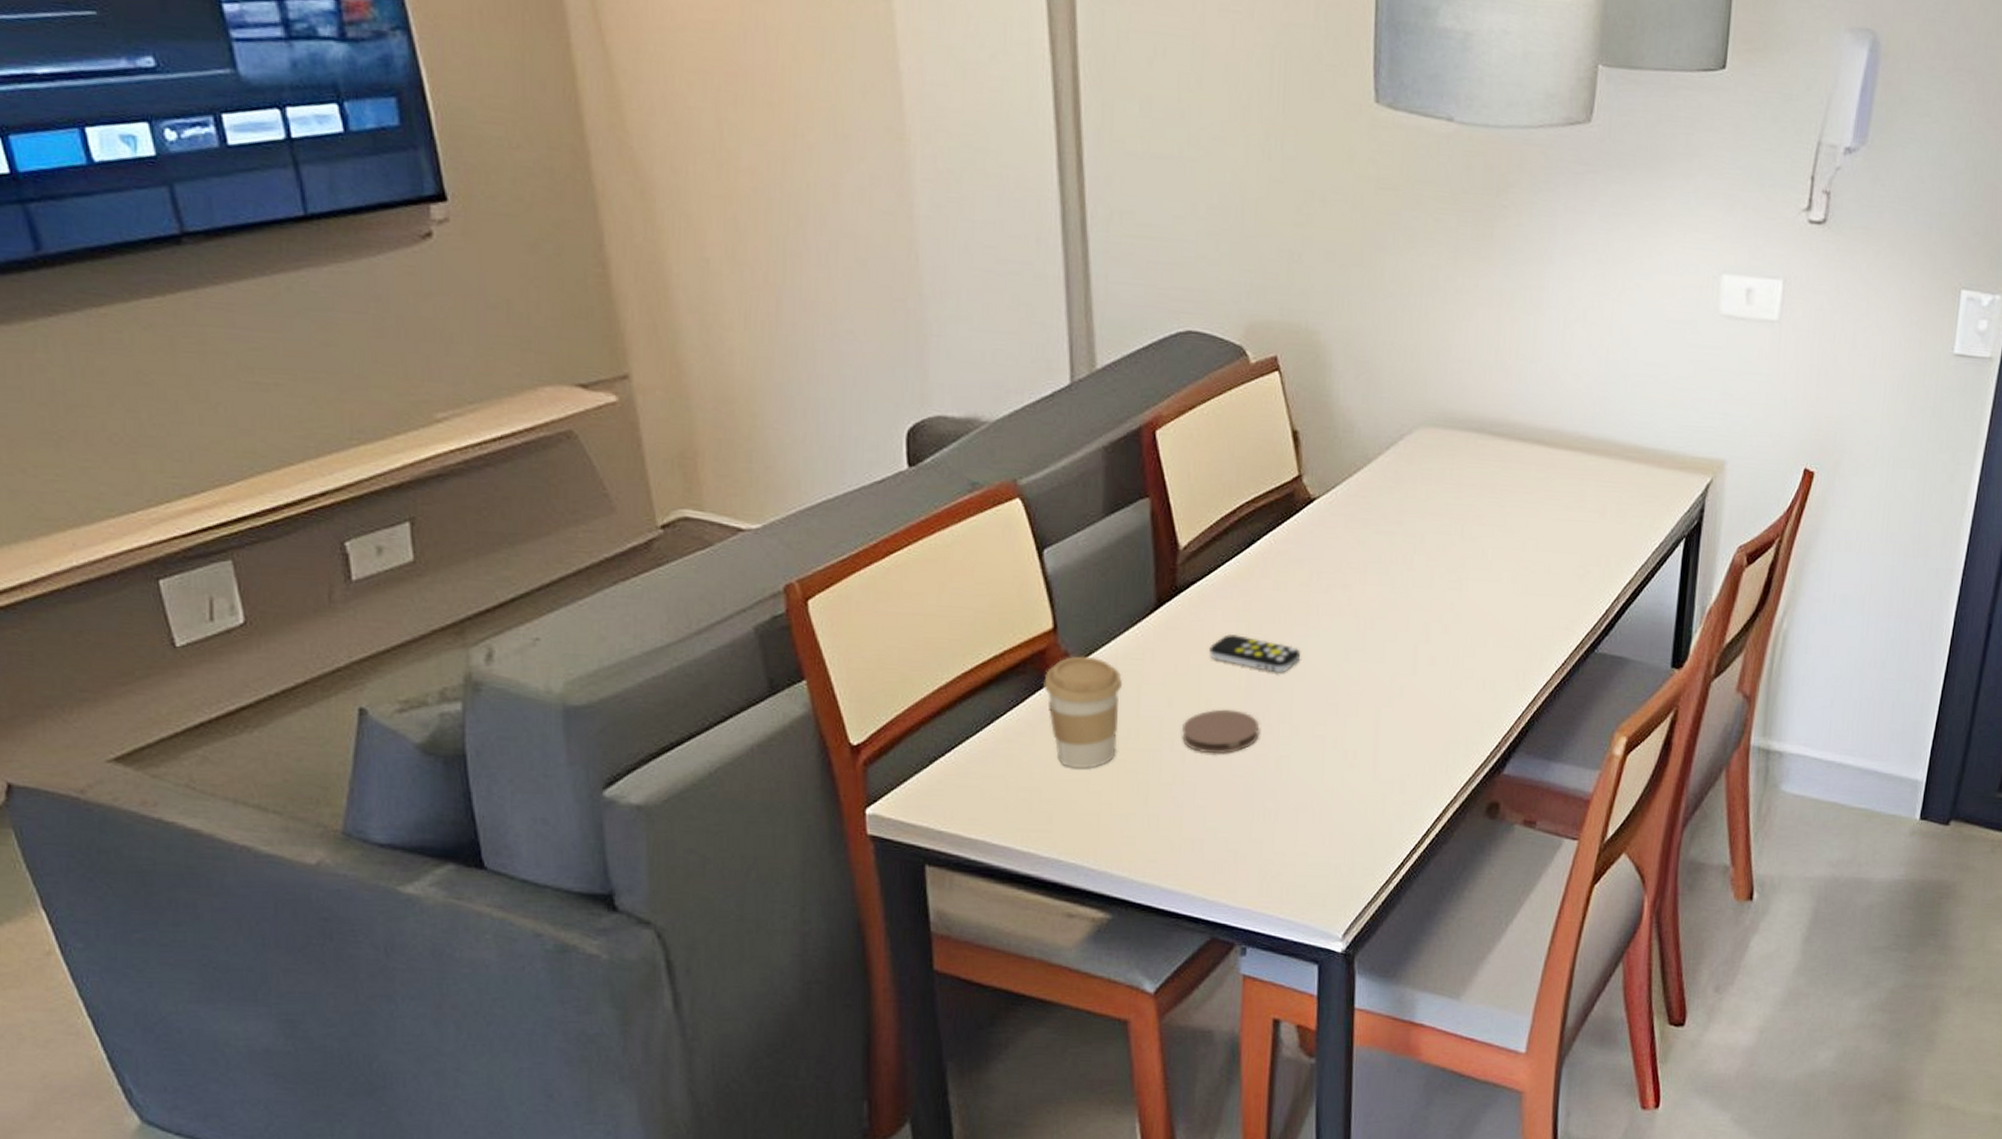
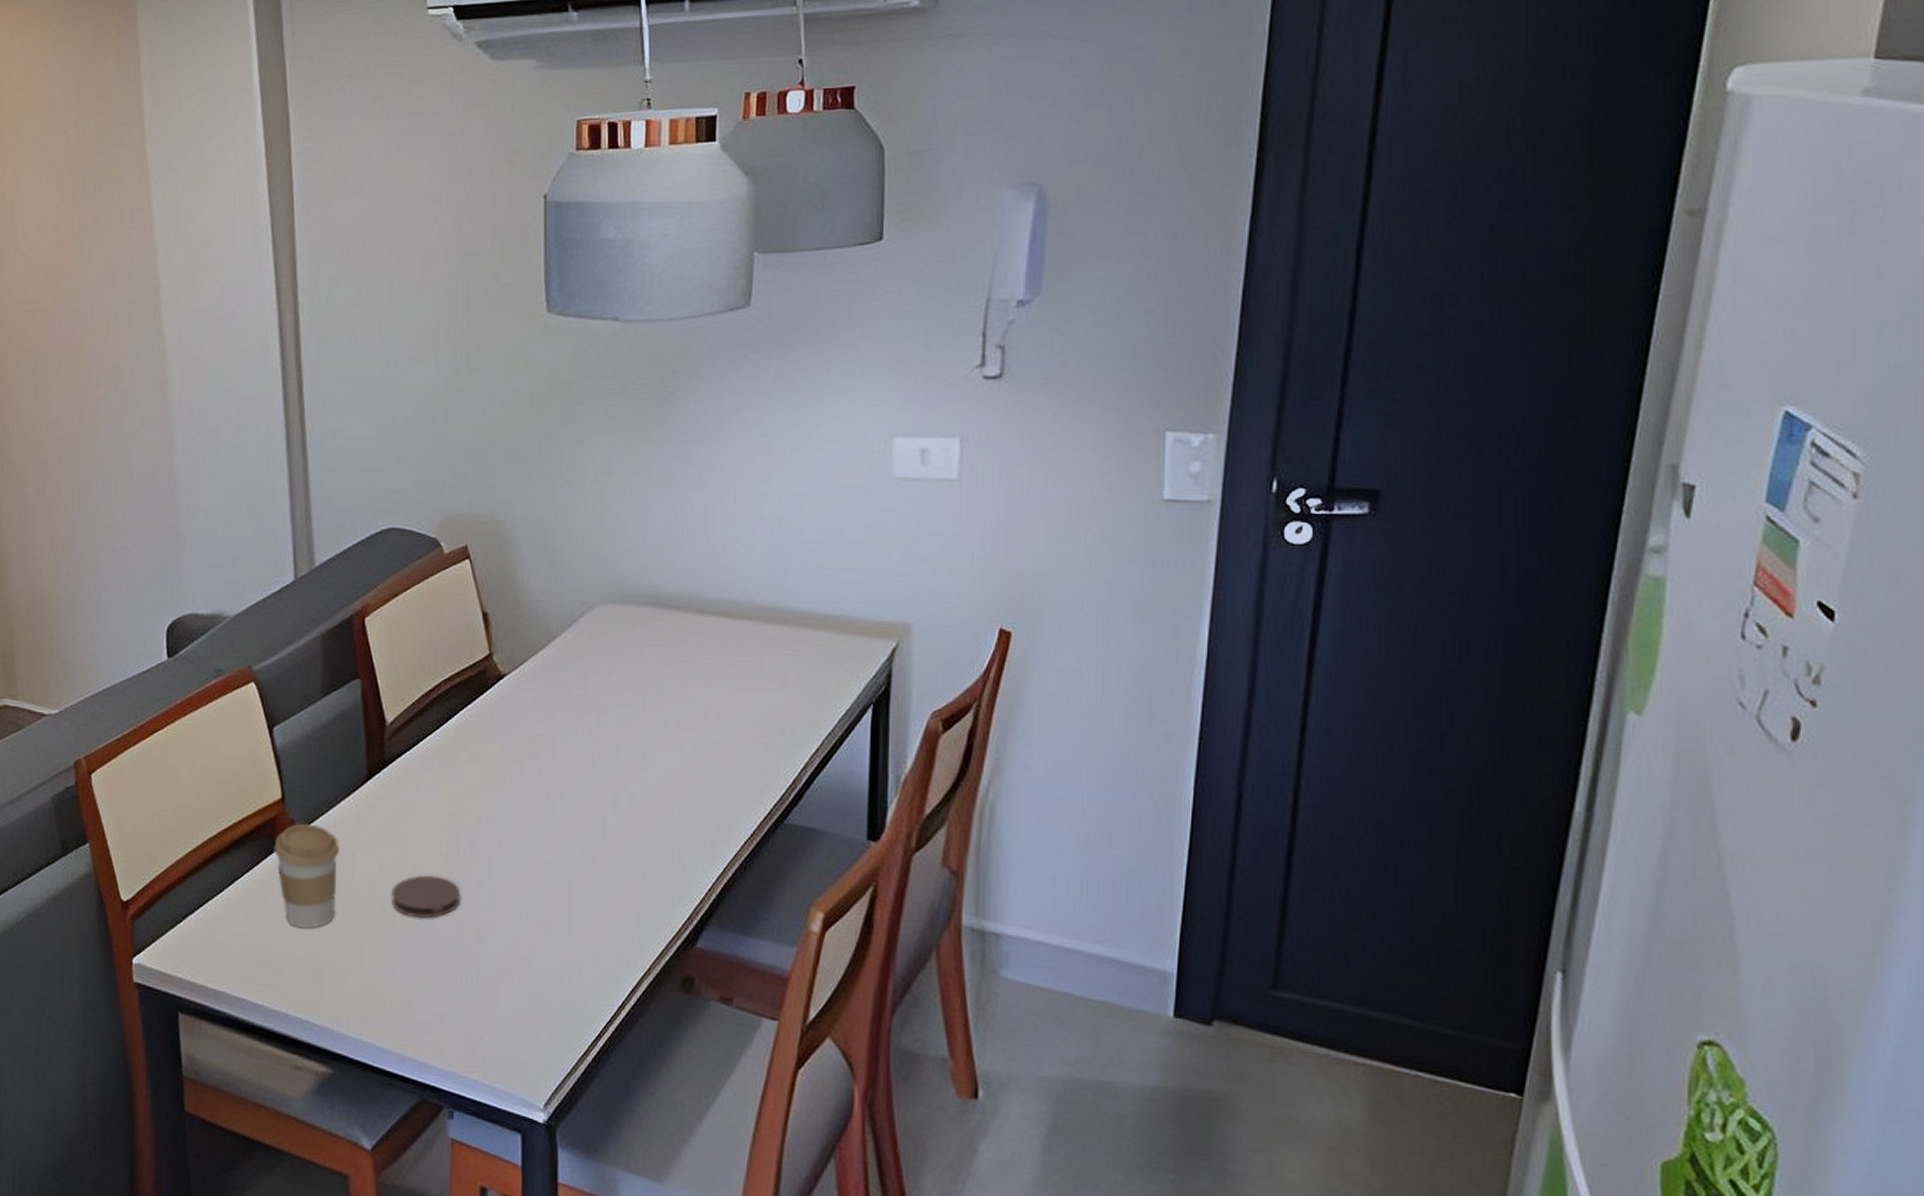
remote control: present [1209,633,1301,673] -> none [414,803,497,842]

